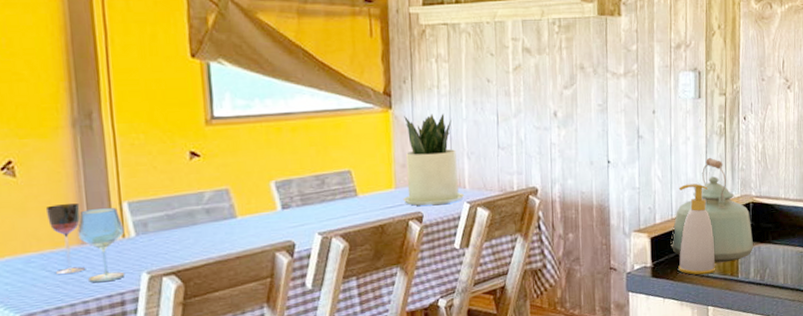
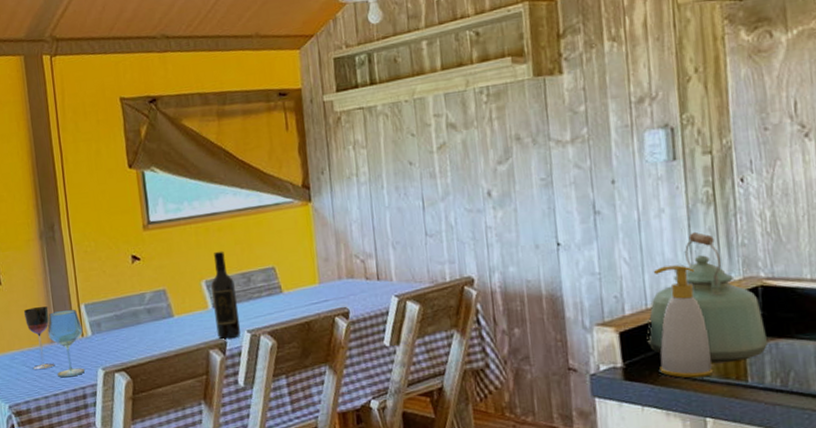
wine bottle: none [281,152,312,242] -> present [211,251,241,340]
planter: present [403,113,465,207] -> none [324,202,393,302]

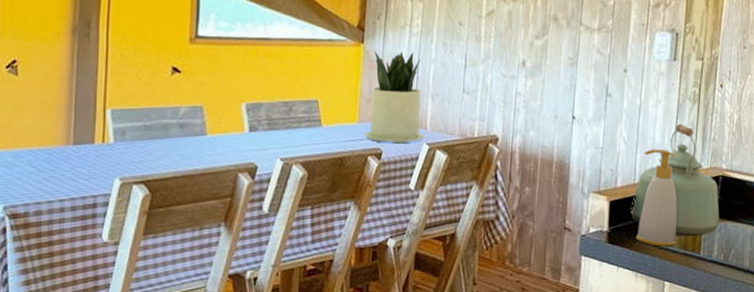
wineglass: present [23,306,55,370] -> none [39,105,69,172]
wine glass: present [47,309,85,378] -> none [64,112,105,184]
wine bottle: present [211,251,241,340] -> none [249,76,276,165]
planter: none [324,202,393,302] -> present [364,50,425,144]

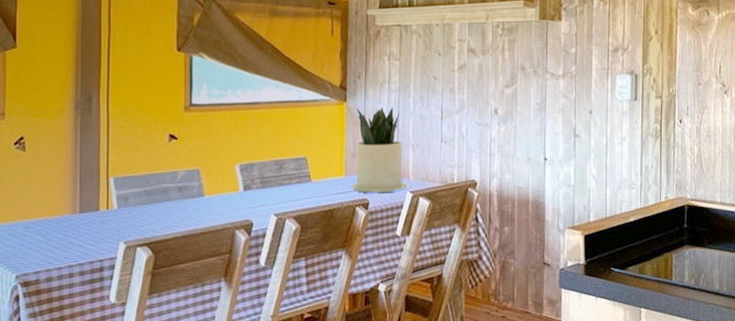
kettle: present [630,123,720,236] -> none [604,158,689,264]
soap bottle: present [636,149,678,247] -> none [611,184,650,276]

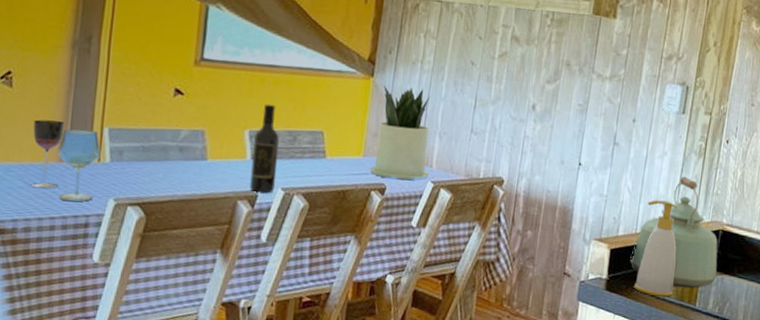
wineglass: none [46,177,74,240] -> present [30,119,65,189]
wine glass: none [70,181,109,249] -> present [57,129,101,202]
wine bottle: none [245,138,268,221] -> present [249,104,280,193]
kettle: none [604,158,689,264] -> present [630,176,718,288]
soap bottle: none [611,184,650,276] -> present [634,200,679,298]

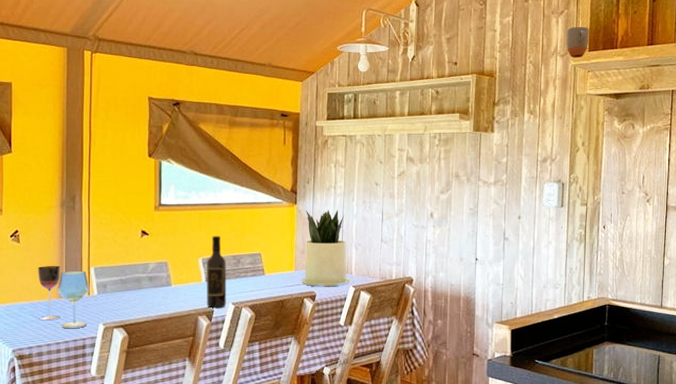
kettle: present [630,176,718,288] -> none [529,261,609,357]
soap bottle: present [634,200,679,298] -> none [536,284,571,368]

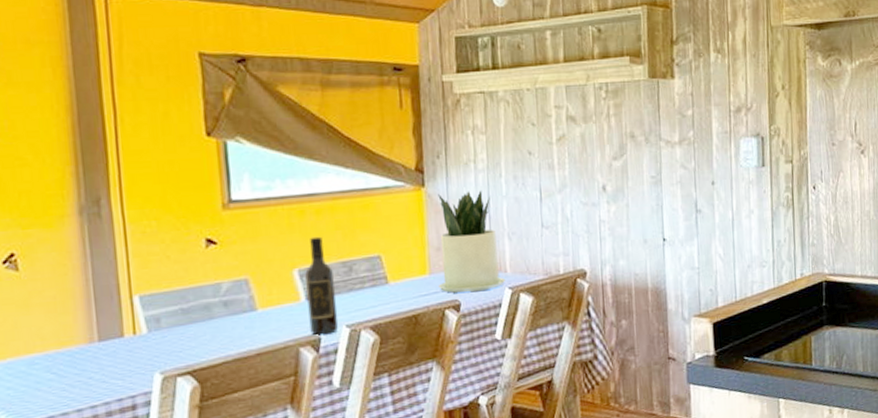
wineglass: present [37,266,61,321] -> none [50,298,94,378]
wine glass: present [57,270,90,329] -> none [85,301,137,386]

